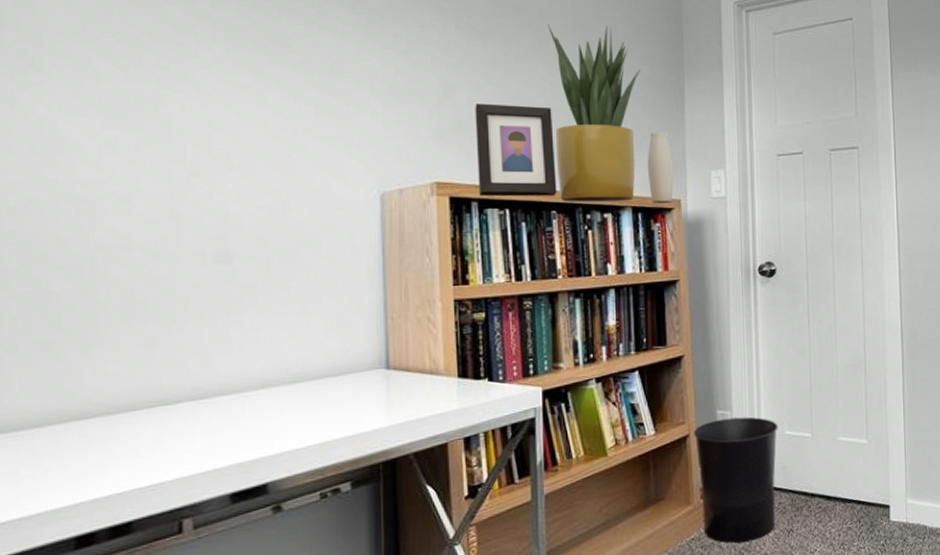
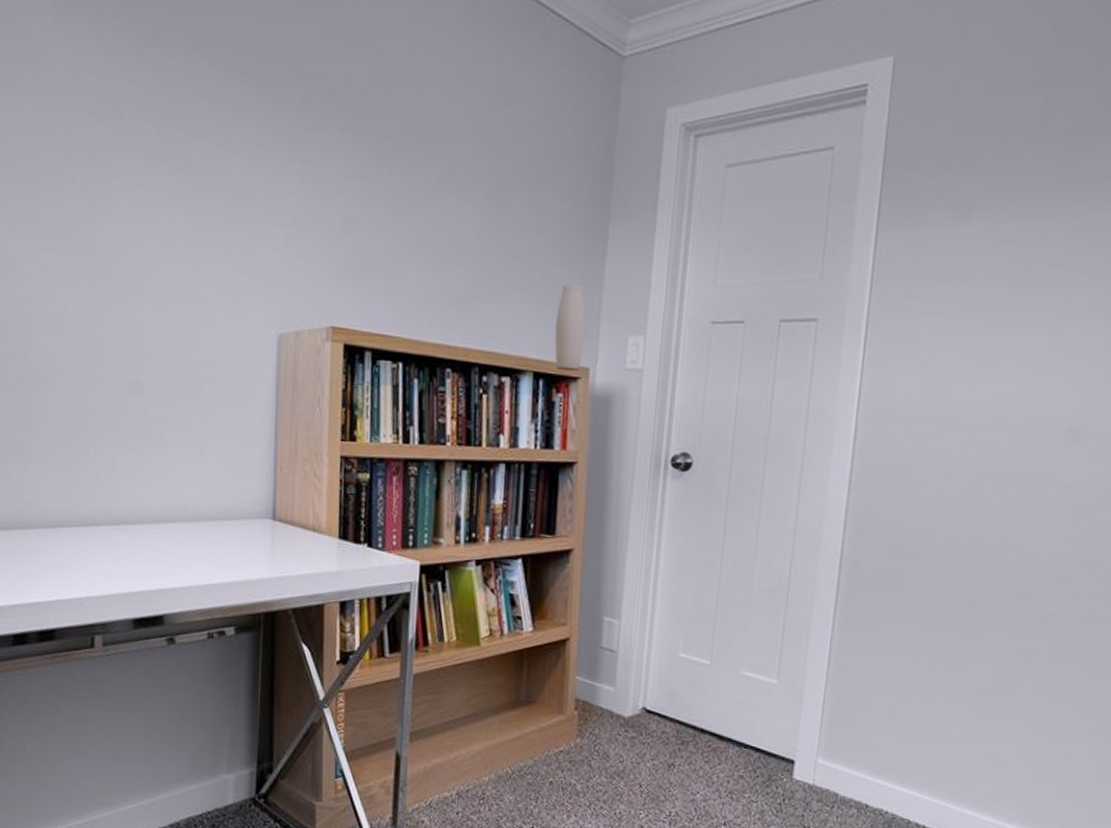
picture frame: present [475,103,557,197] -> none [373,240,456,352]
planter: present [547,24,640,203] -> none [455,148,559,365]
waste bin: present [694,417,778,543] -> none [574,626,672,767]

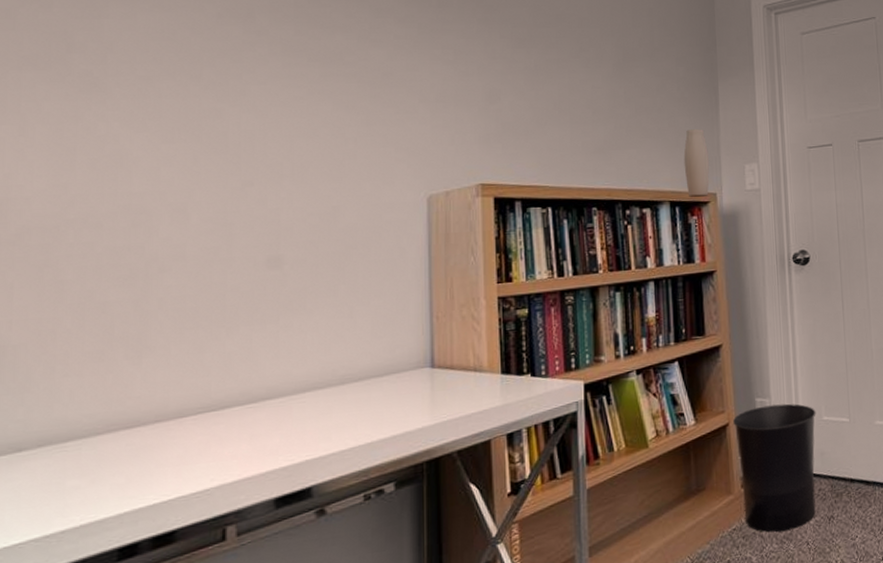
waste bin: none [574,626,672,767] -> present [733,403,816,532]

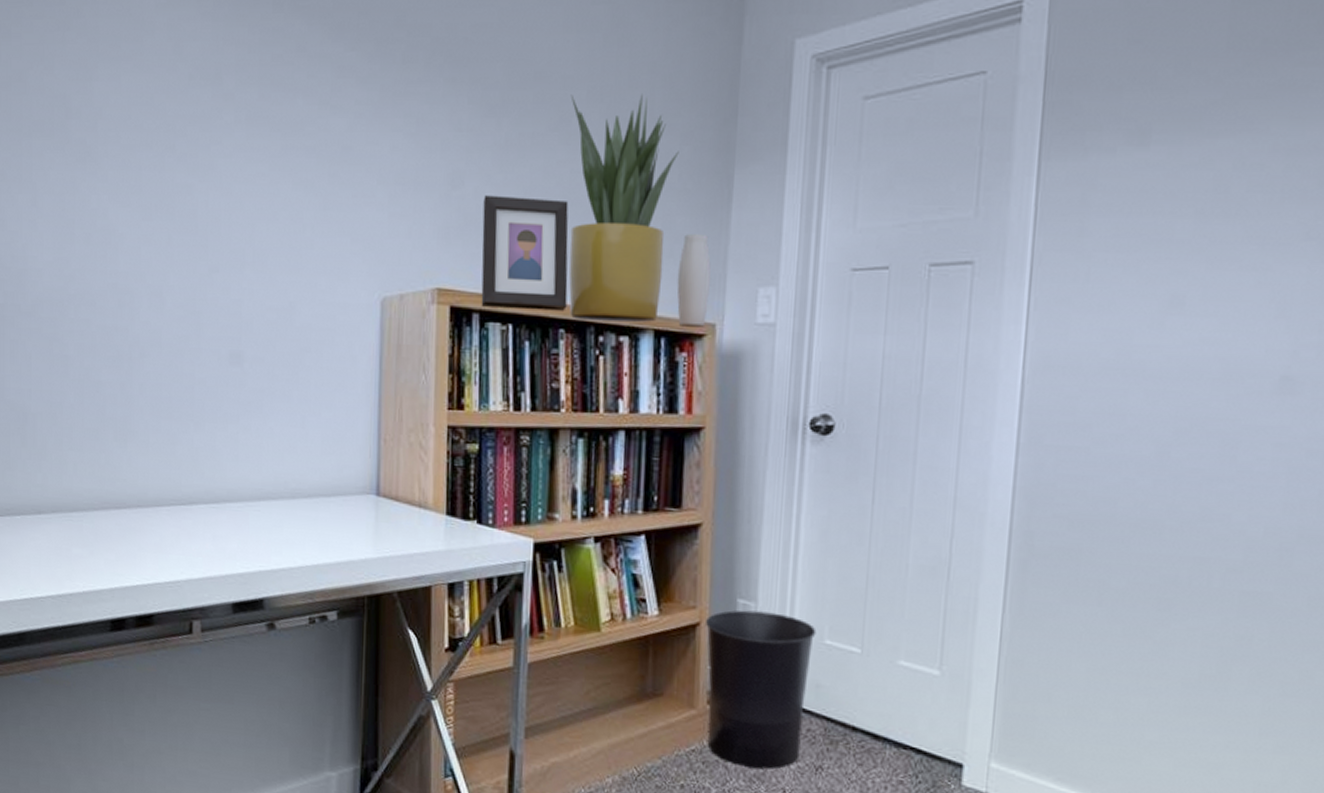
picture frame: none [519,107,597,196] -> present [481,195,569,311]
planter: none [587,31,676,199] -> present [568,94,679,323]

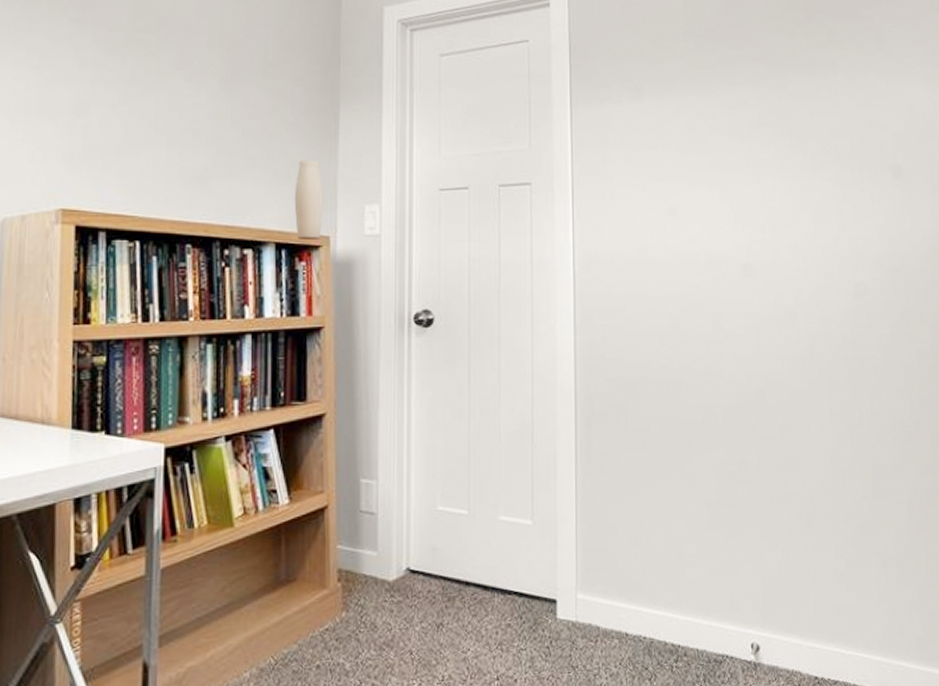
picture frame: present [481,195,569,311] -> none [107,124,194,228]
planter: present [568,94,679,323] -> none [192,39,292,237]
waste bin: present [706,610,817,769] -> none [333,488,430,636]

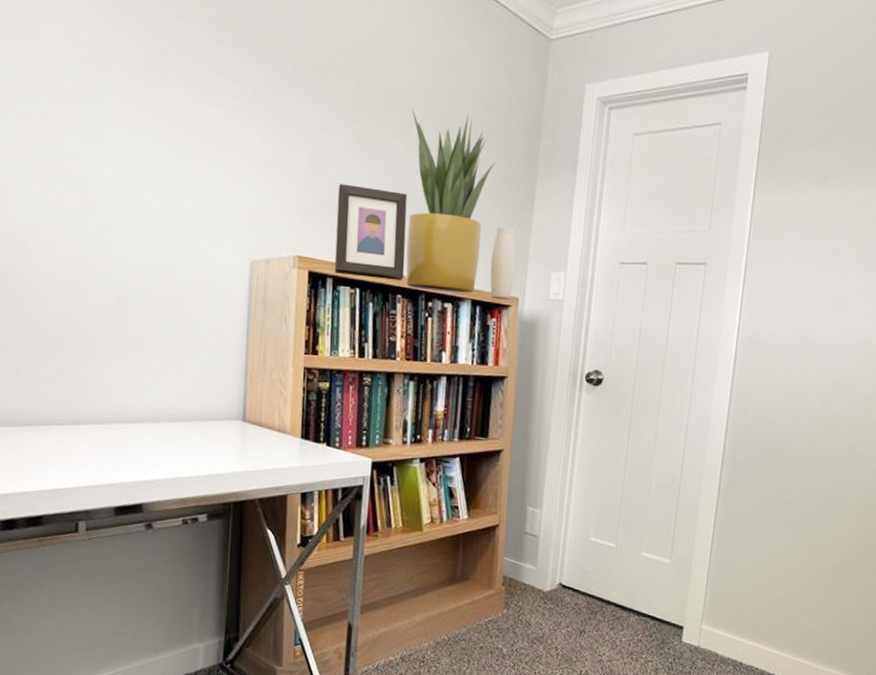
picture frame: none [107,124,194,228] -> present [334,183,408,281]
planter: none [192,39,292,237] -> present [406,109,495,294]

